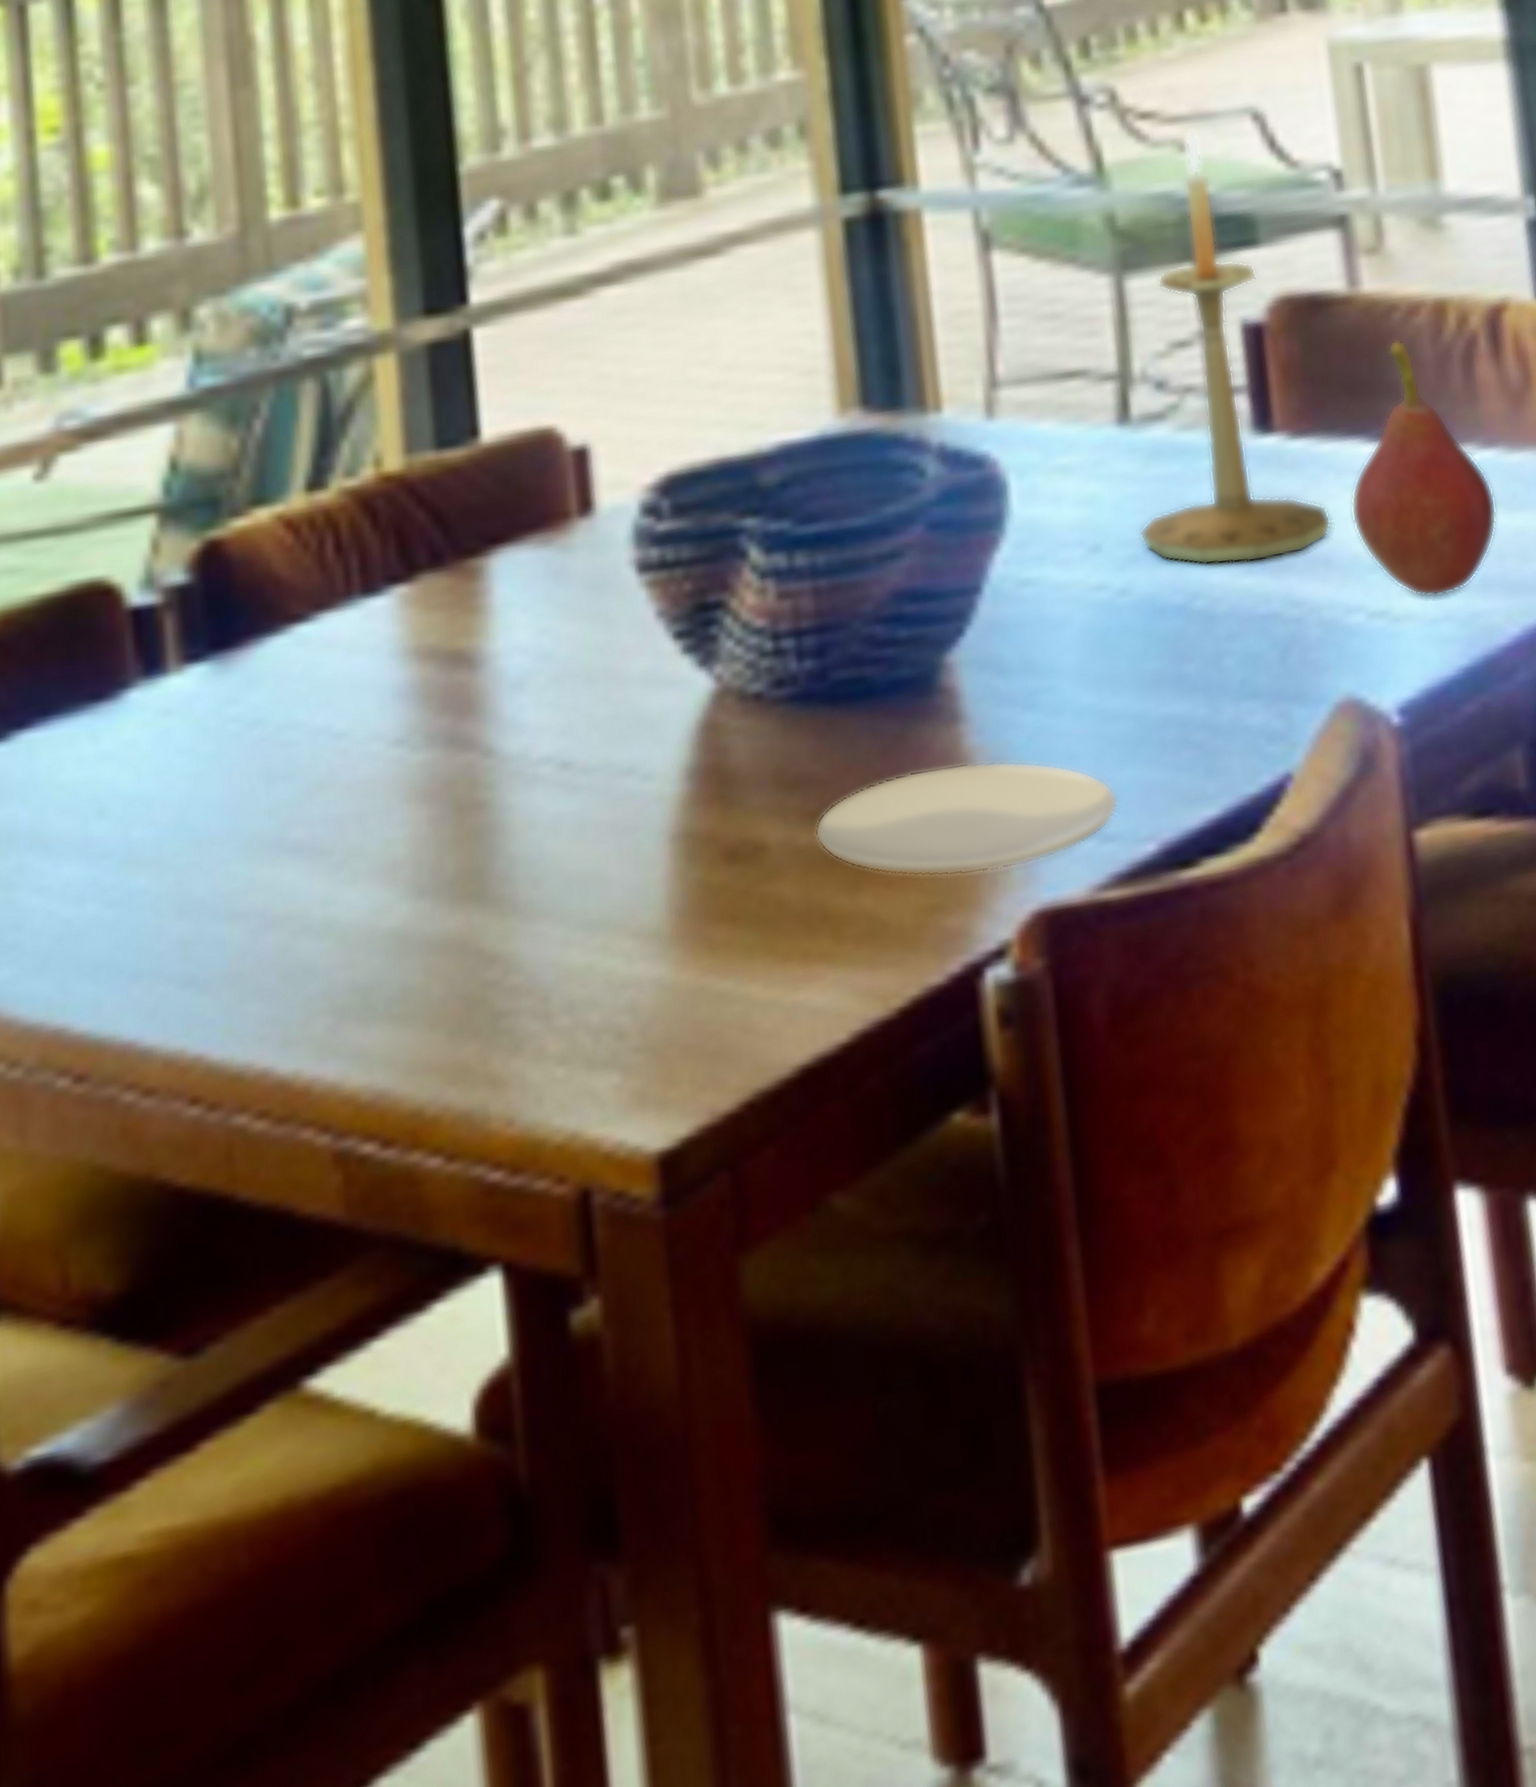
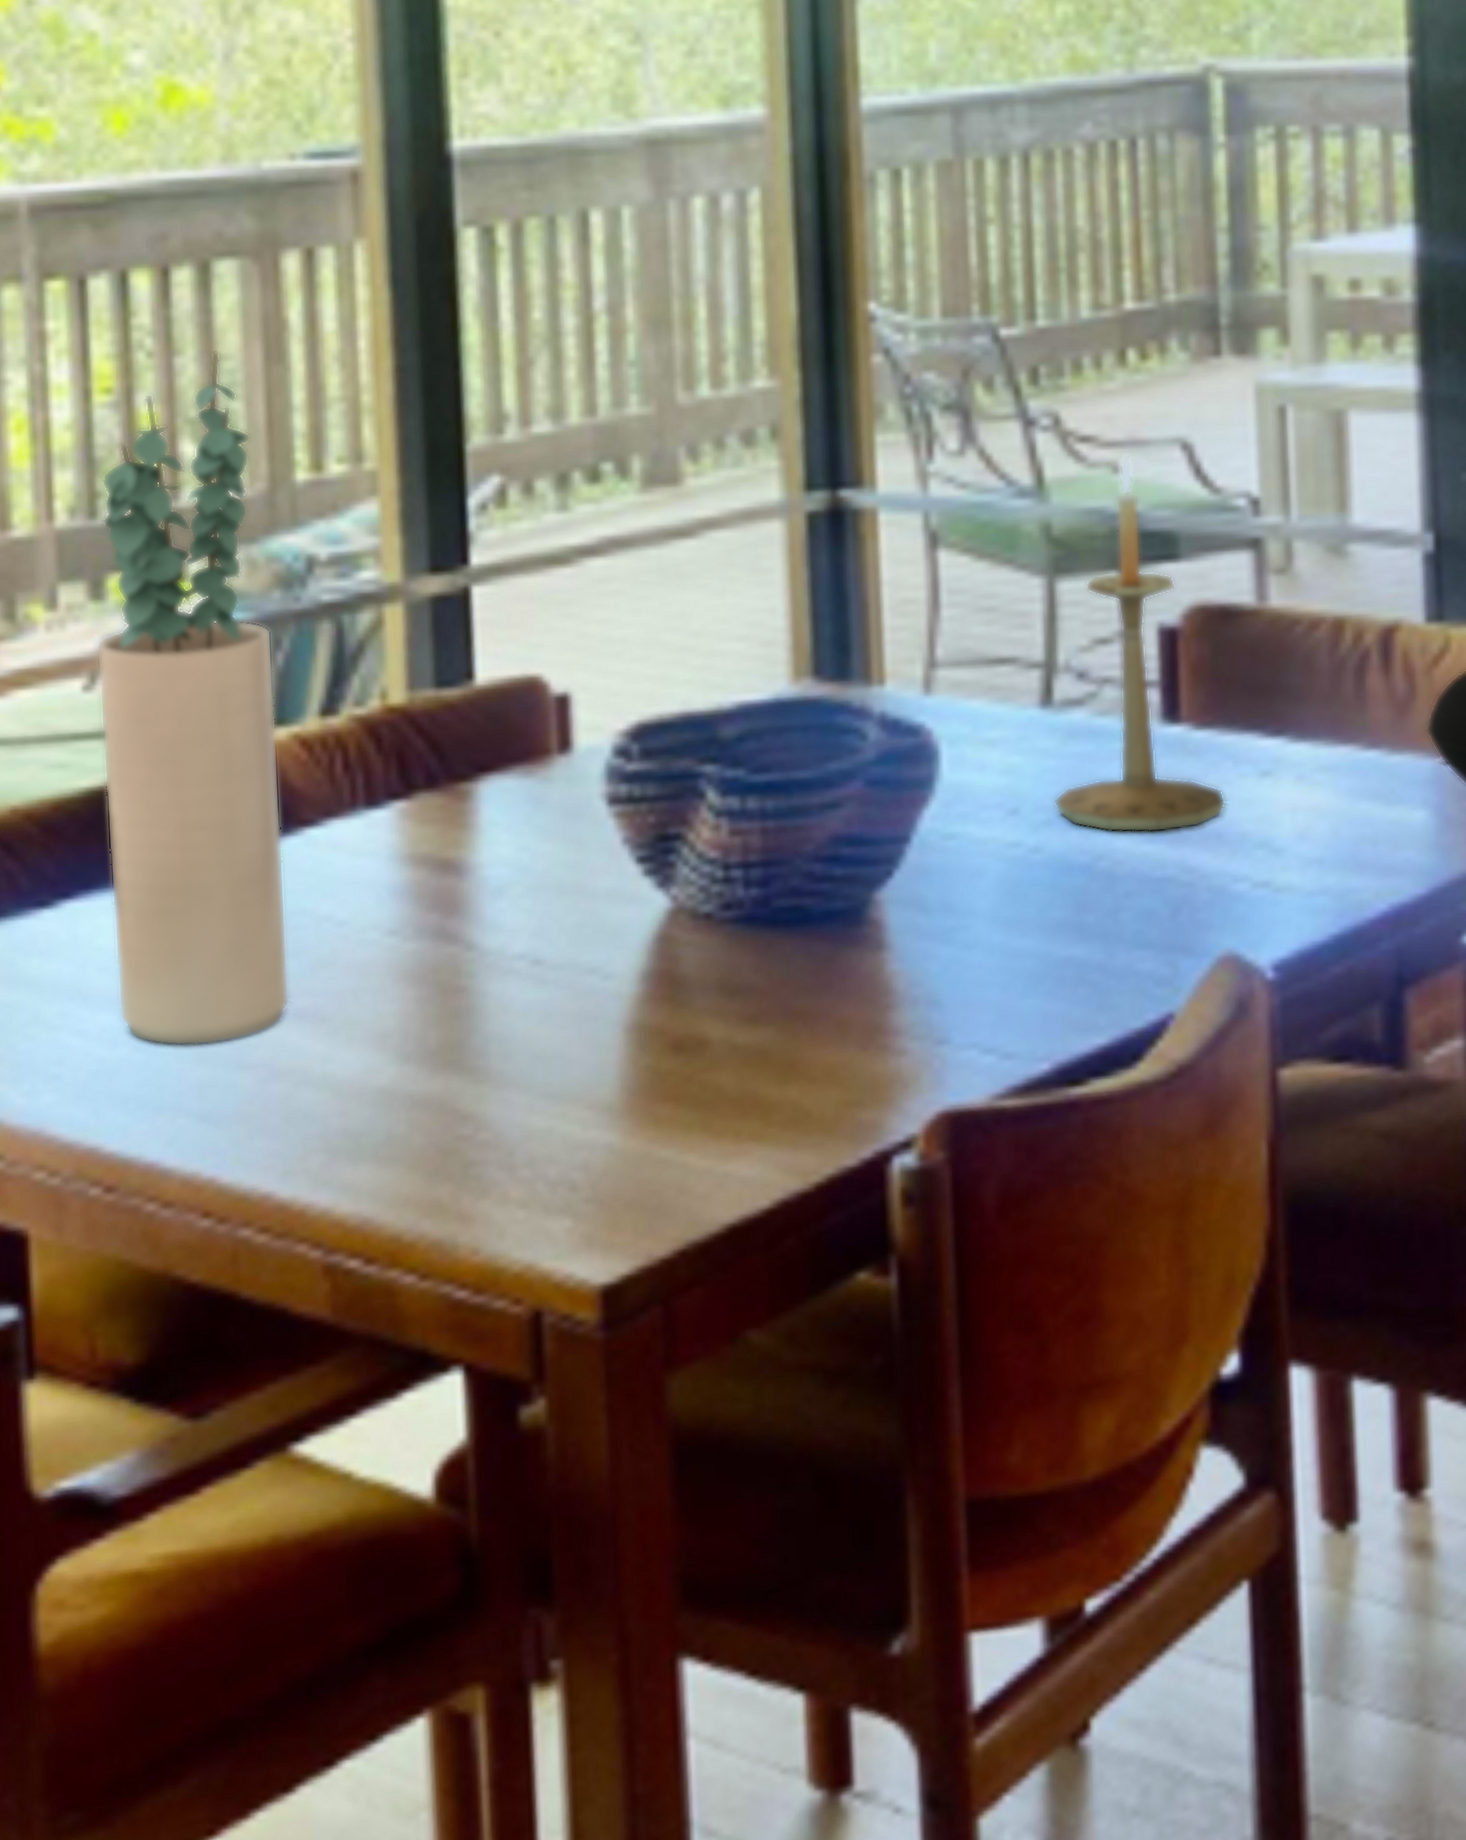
vase: none [47,75,284,898] -> present [95,349,291,1047]
plate: present [815,760,1118,877] -> none [751,984,1019,1078]
fruit: present [1350,338,1498,597] -> none [1244,649,1376,873]

